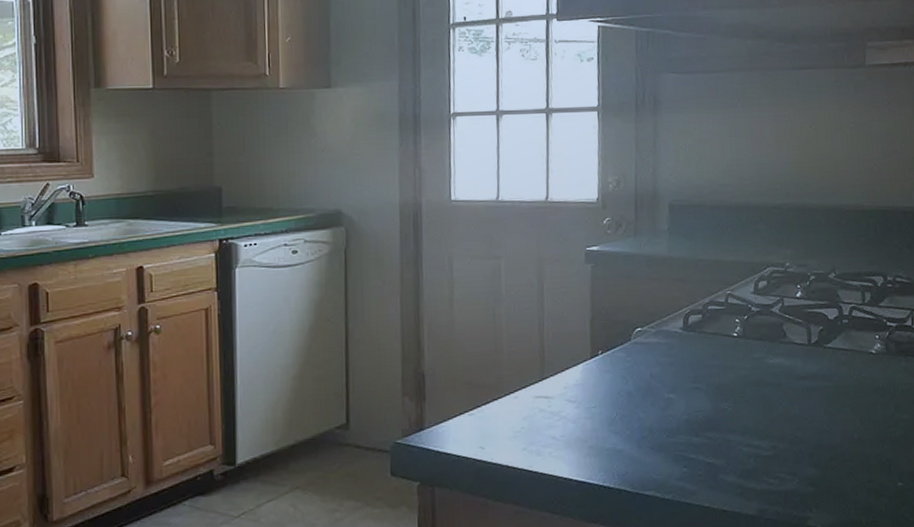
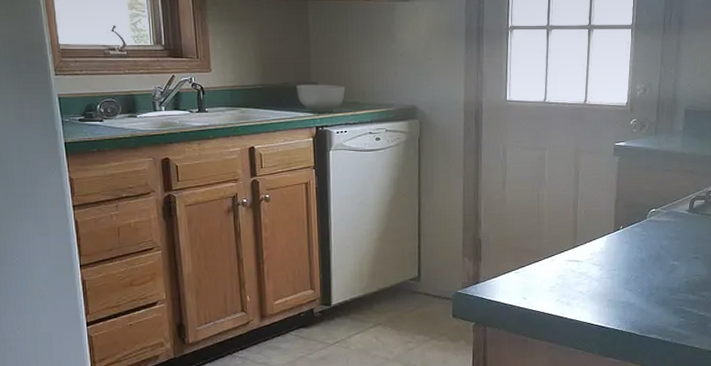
bowl: none [196,188,256,223] -> present [296,84,346,113]

